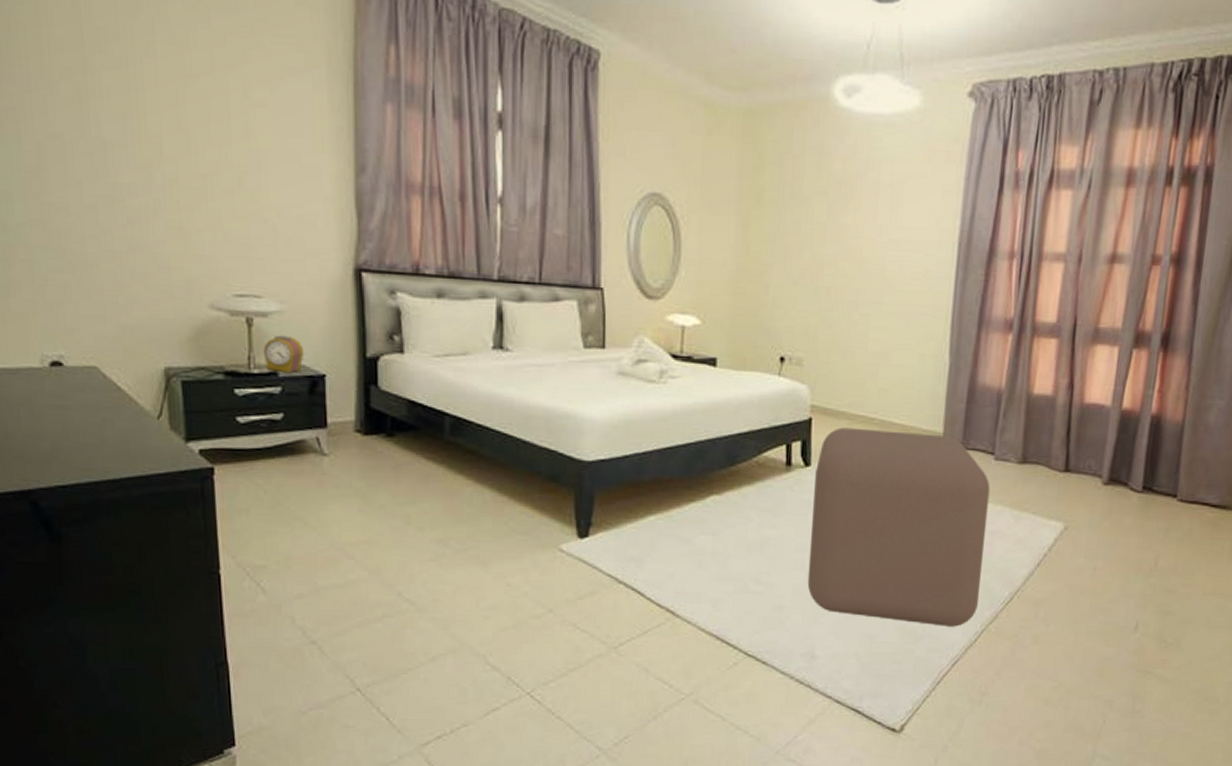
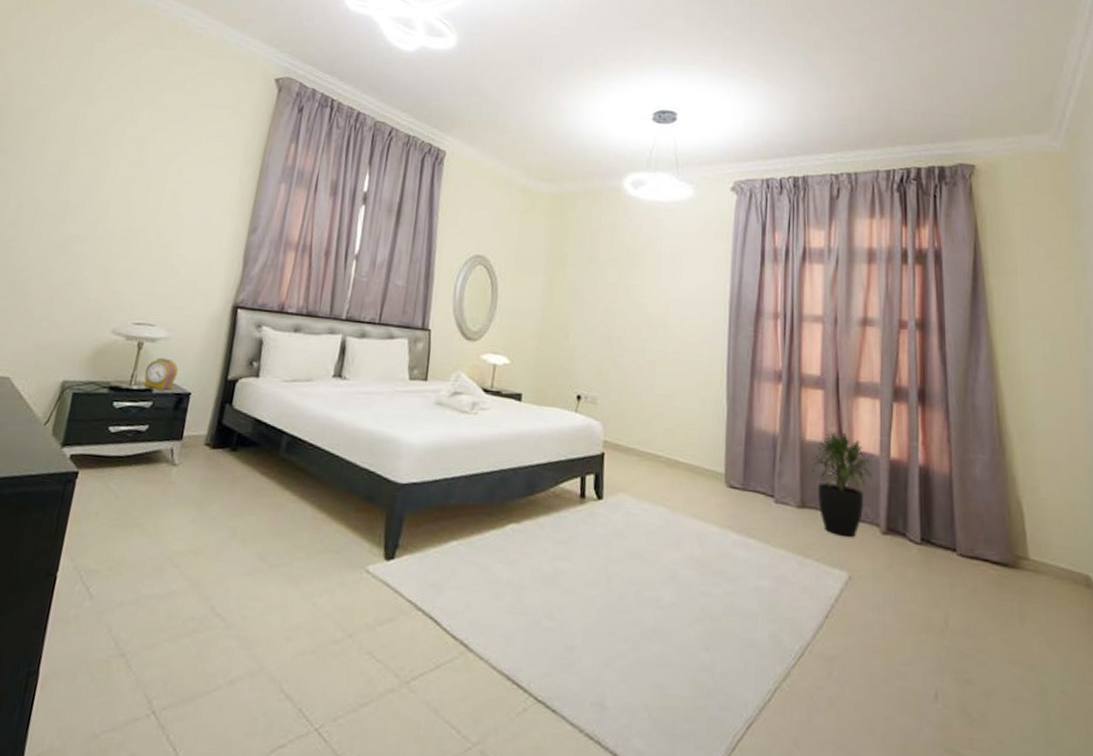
cube: present [807,427,991,627] -> none [598,463,773,683]
potted plant: none [1032,382,1106,489] -> present [806,431,875,537]

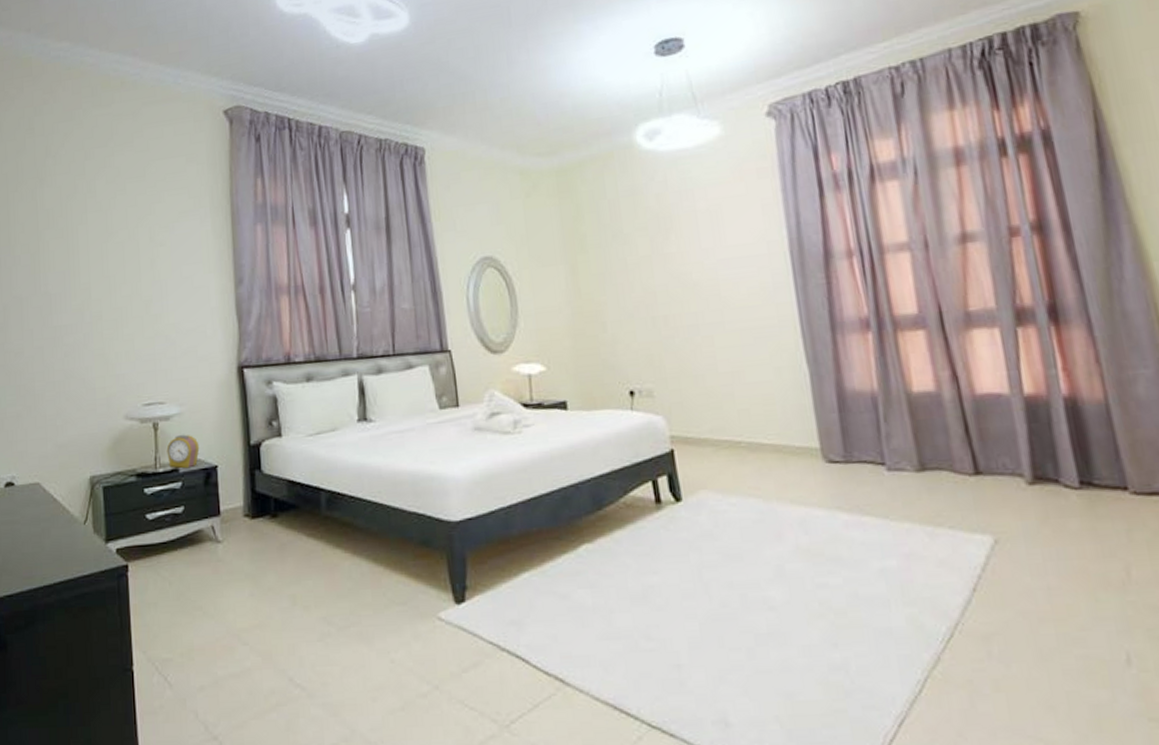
potted plant: present [806,431,875,537] -> none [918,375,1006,495]

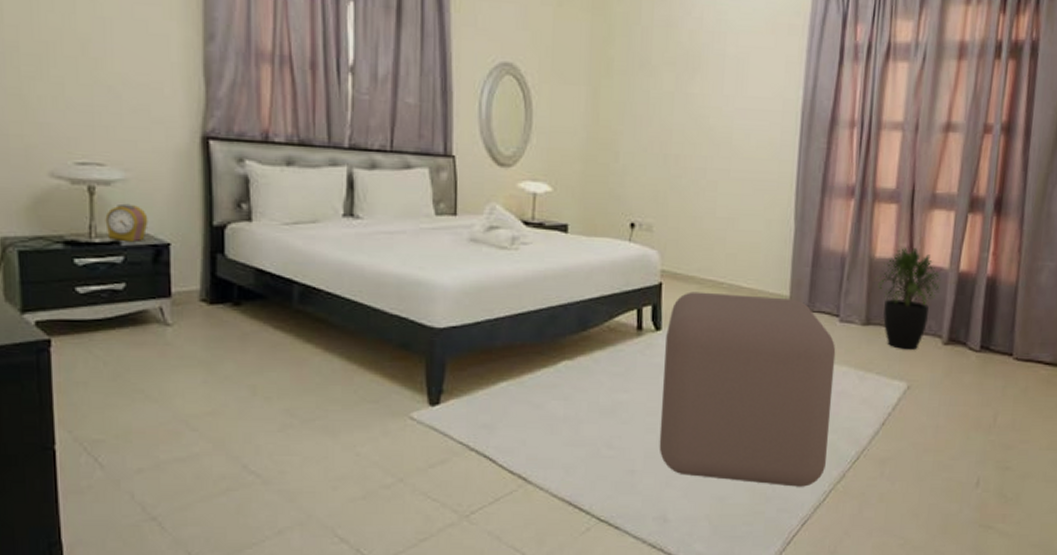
cube: none [688,450,912,676] -> present [659,291,836,487]
potted plant: none [918,375,1006,495] -> present [874,246,944,349]

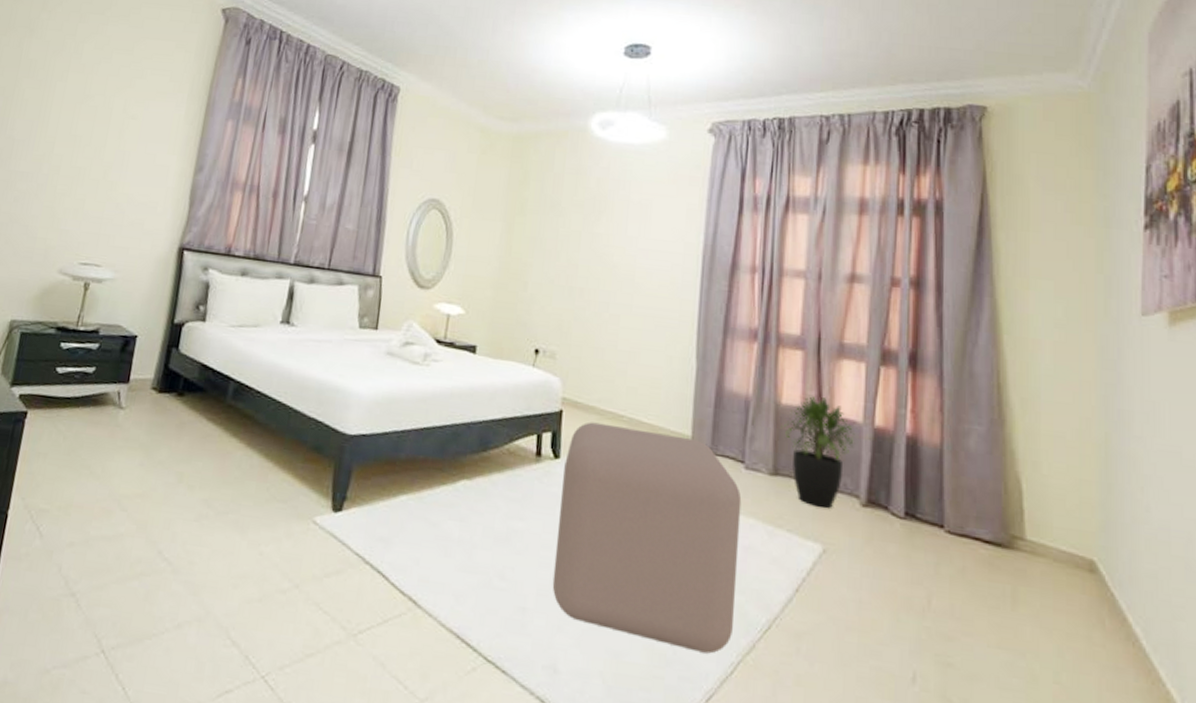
alarm clock: present [105,203,148,243] -> none [90,299,125,333]

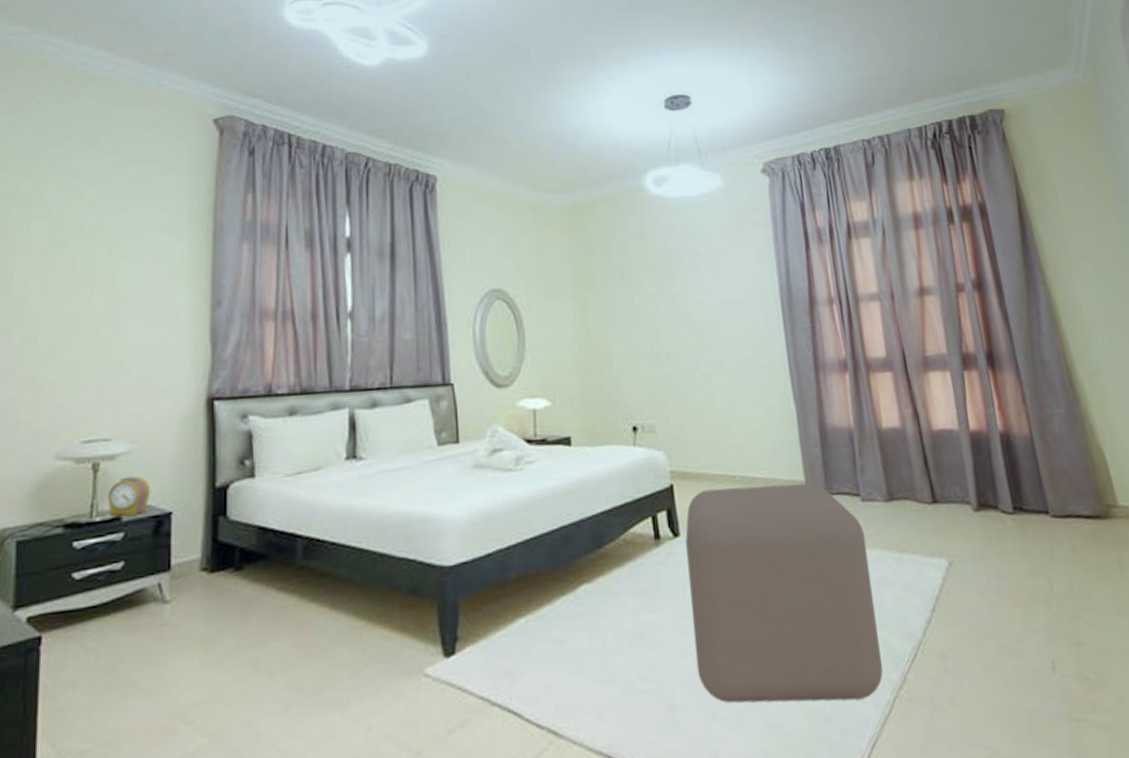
alarm clock: none [90,299,125,333] -> present [107,476,151,517]
potted plant: present [781,394,858,508] -> none [886,413,956,522]

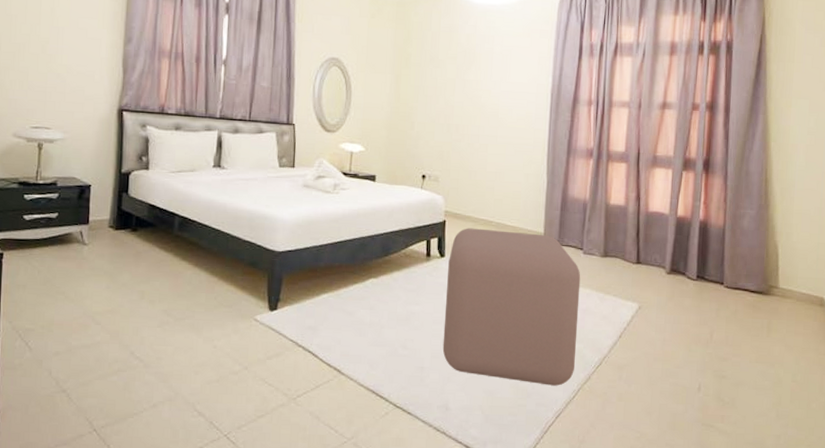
alarm clock: present [107,476,151,517] -> none [48,156,77,184]

